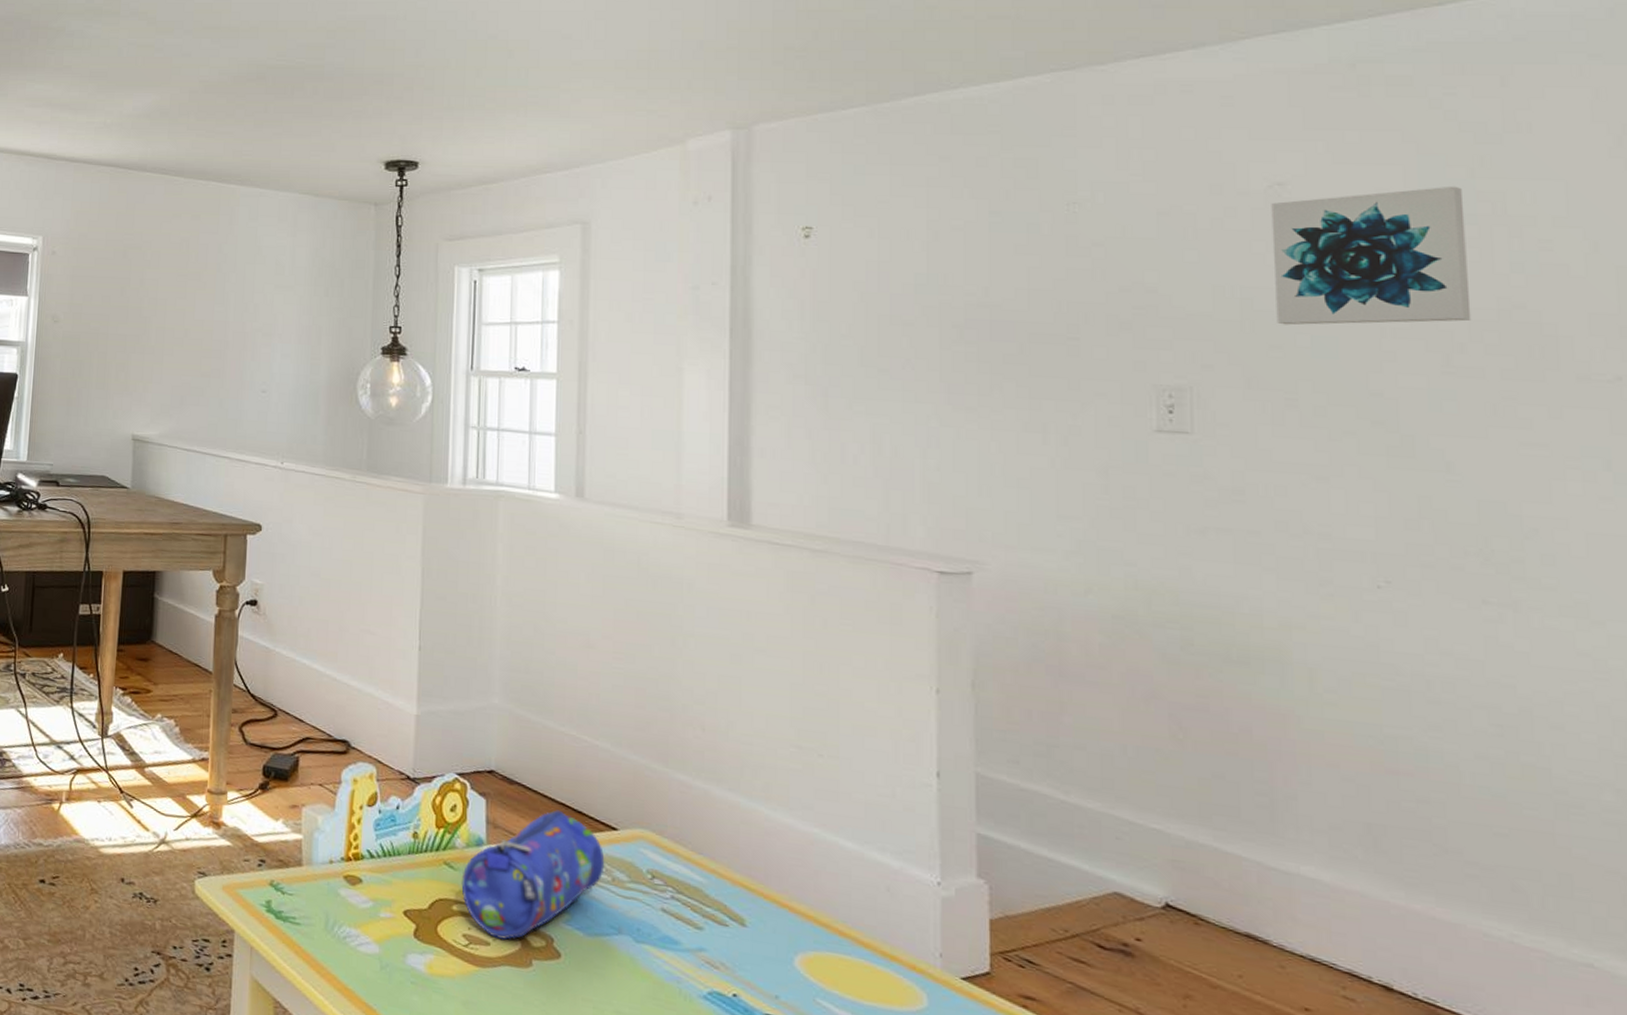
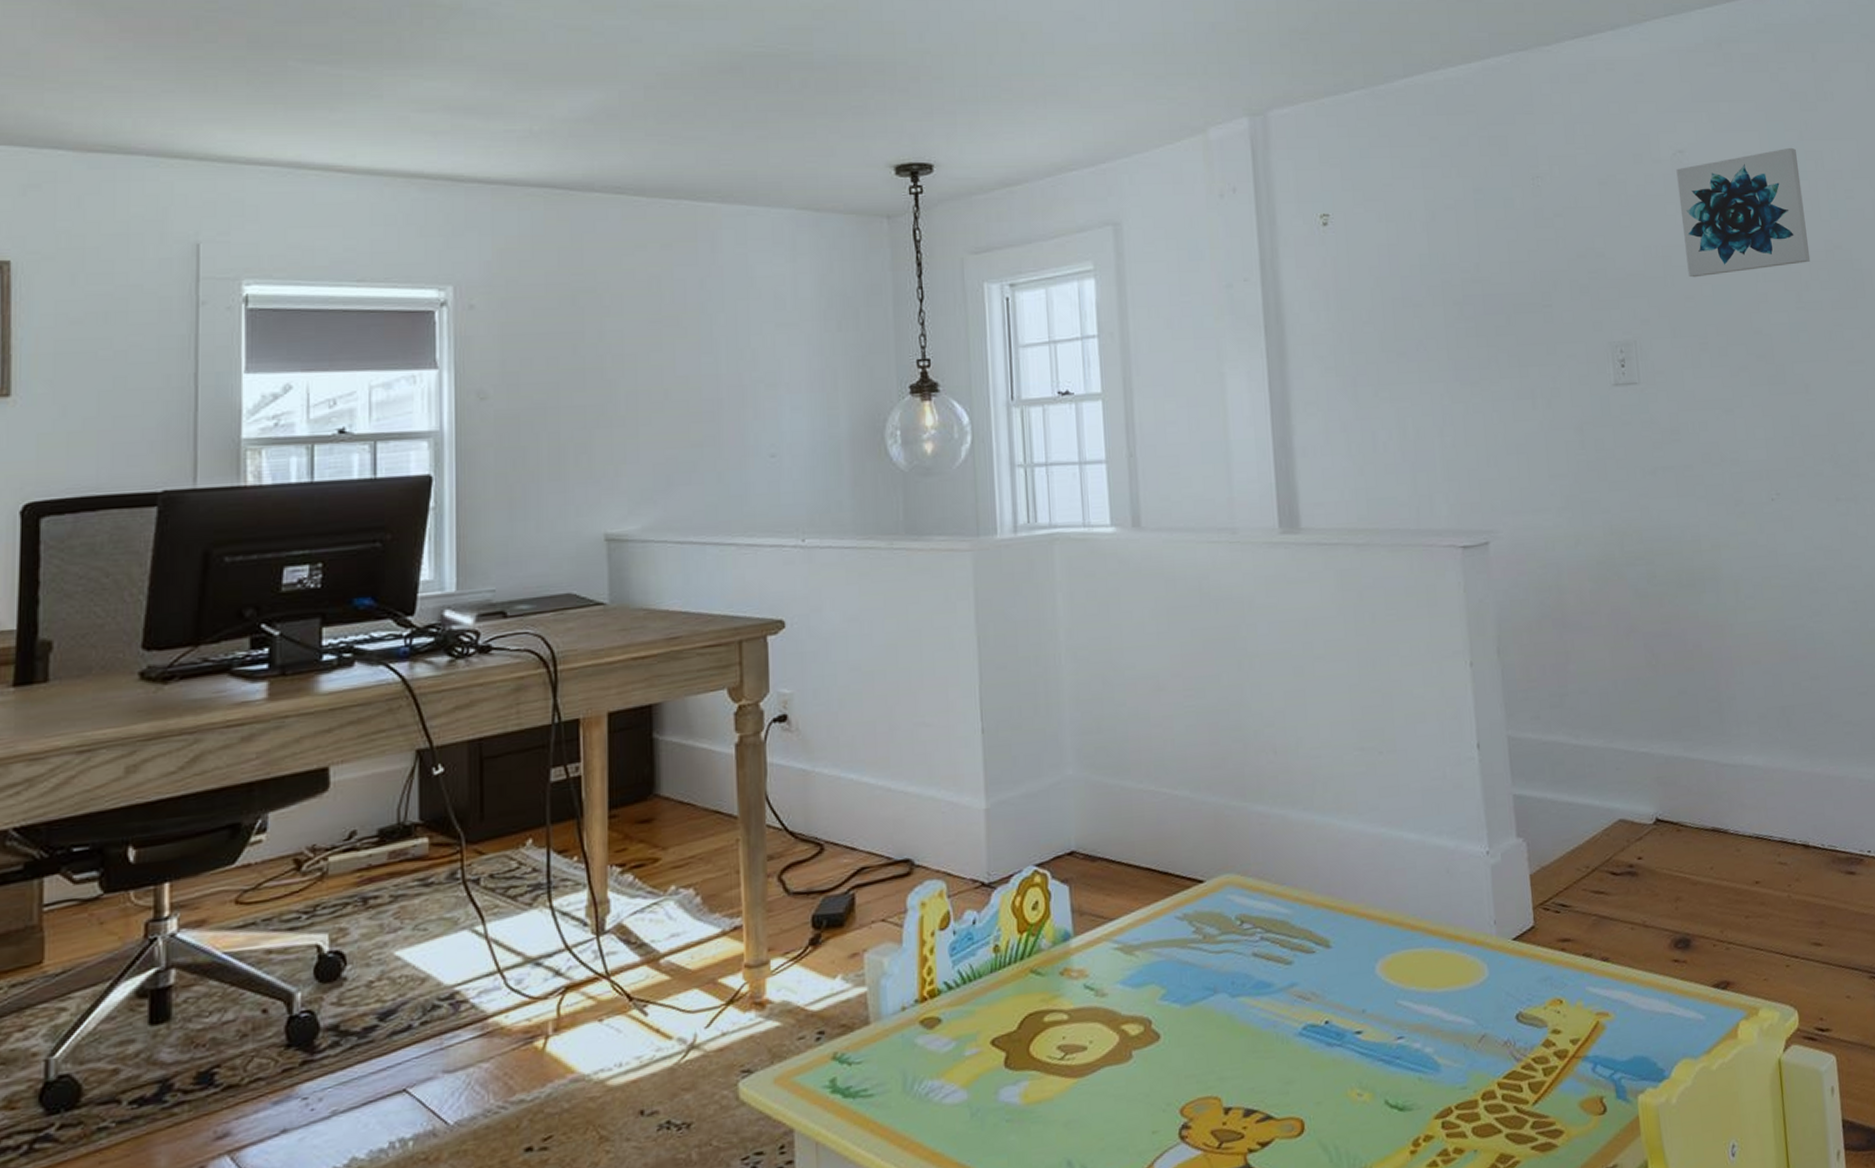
pencil case: present [461,810,605,940] -> none [1050,876,1195,1040]

